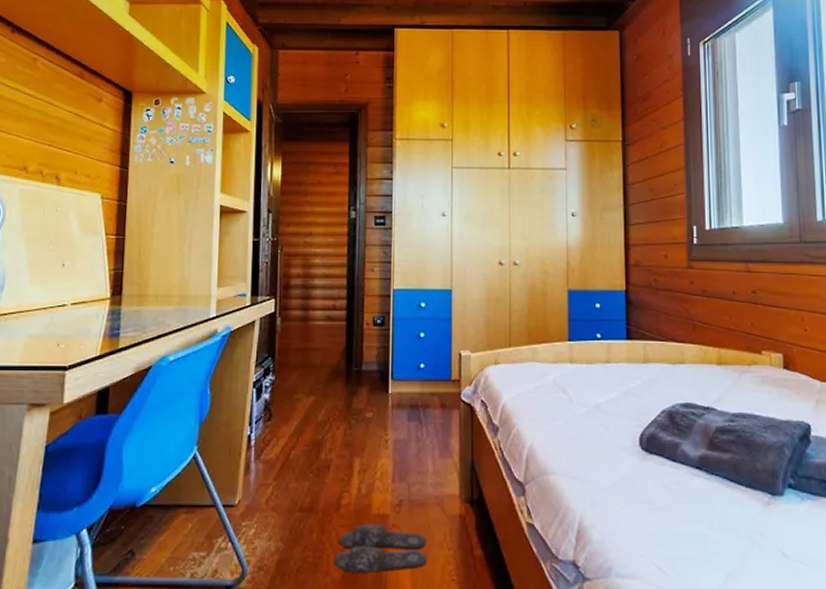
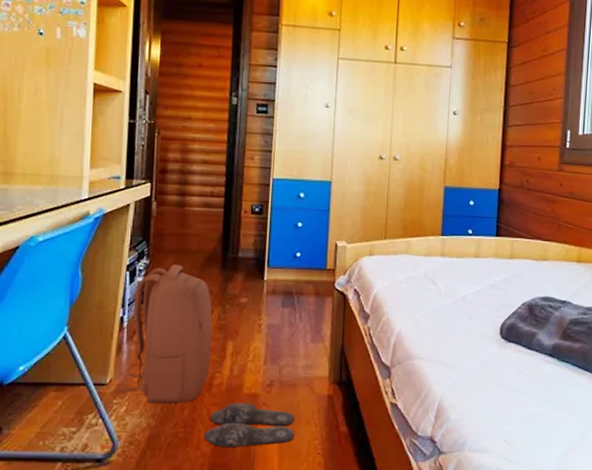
backpack: none [245,380,339,526] -> present [116,264,213,404]

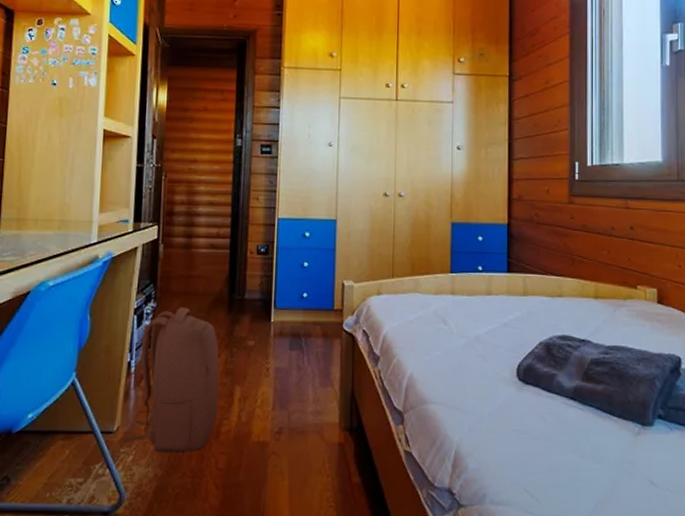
slippers: present [204,403,295,447] -> none [212,451,306,499]

